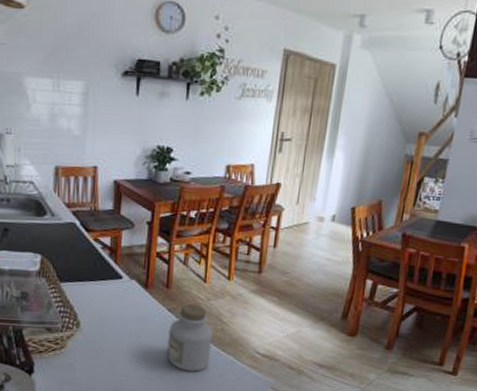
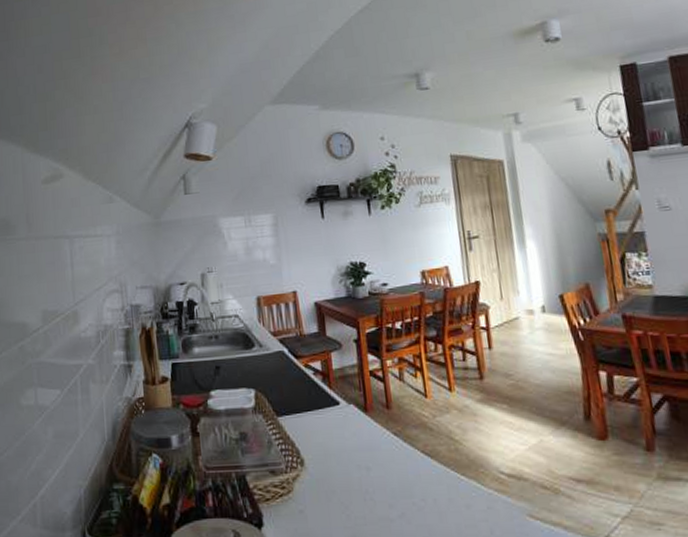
jar: present [167,304,213,372] -> none [399,424,451,505]

